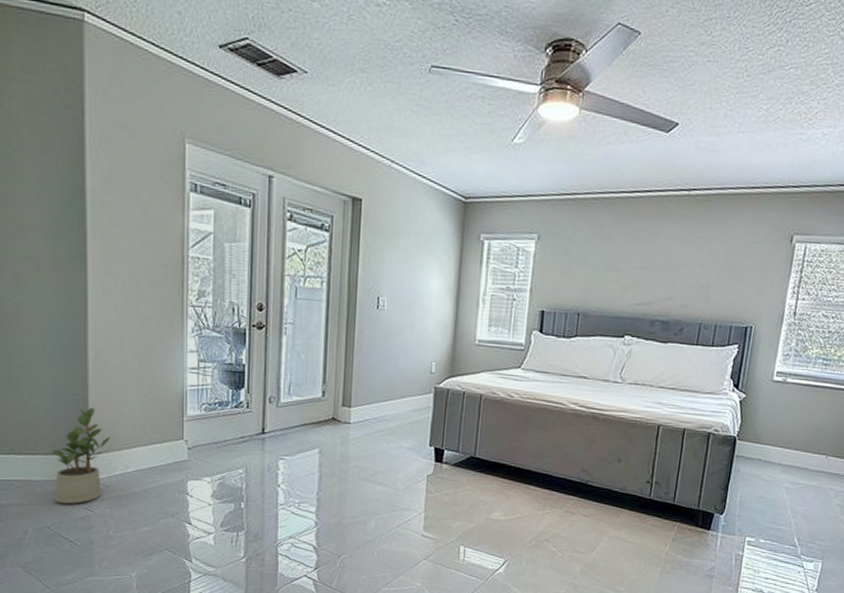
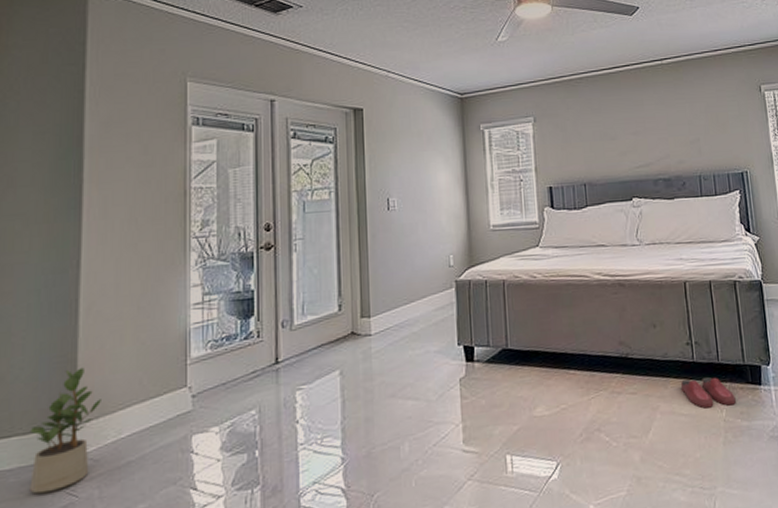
slippers: none [633,513,682,542] -> present [681,377,736,409]

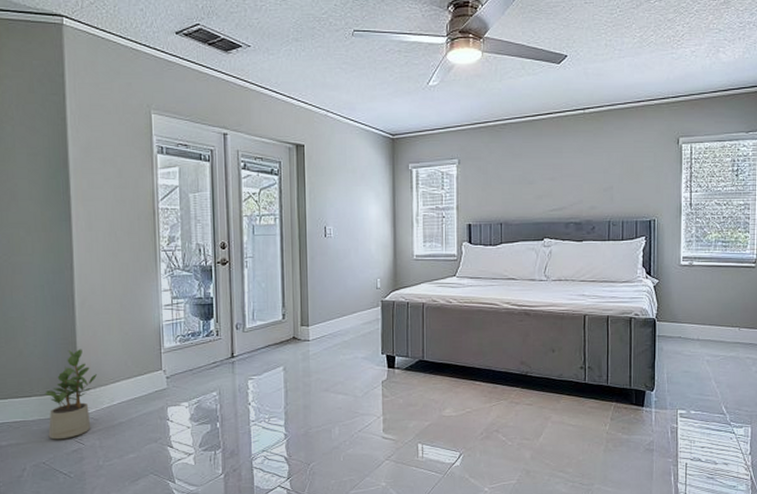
slippers: present [681,377,736,409] -> none [572,397,619,422]

